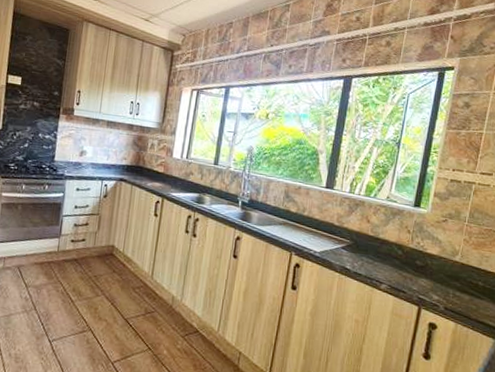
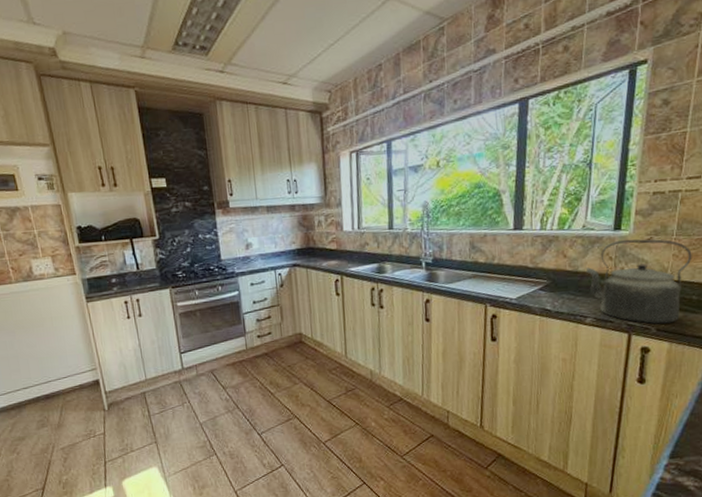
kettle: none [385,216,481,304] -> present [585,239,692,324]

